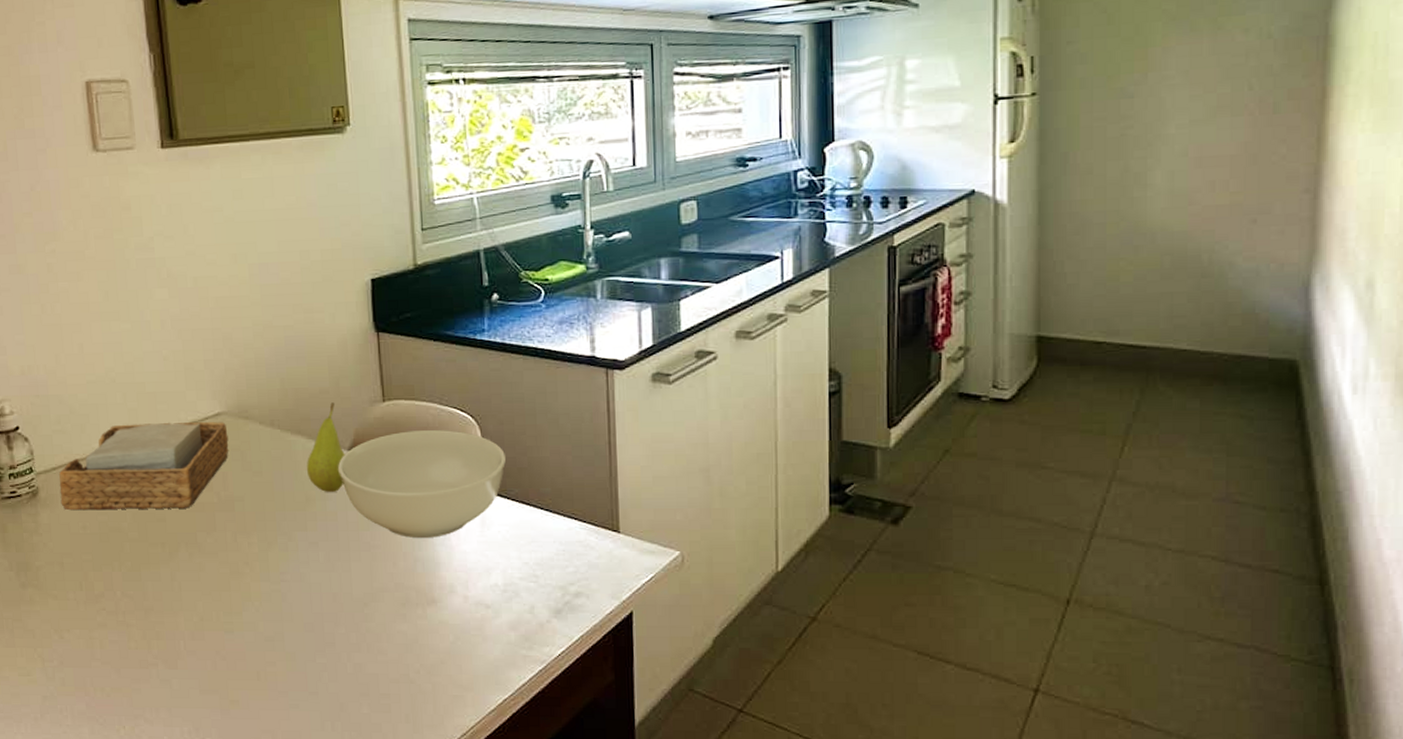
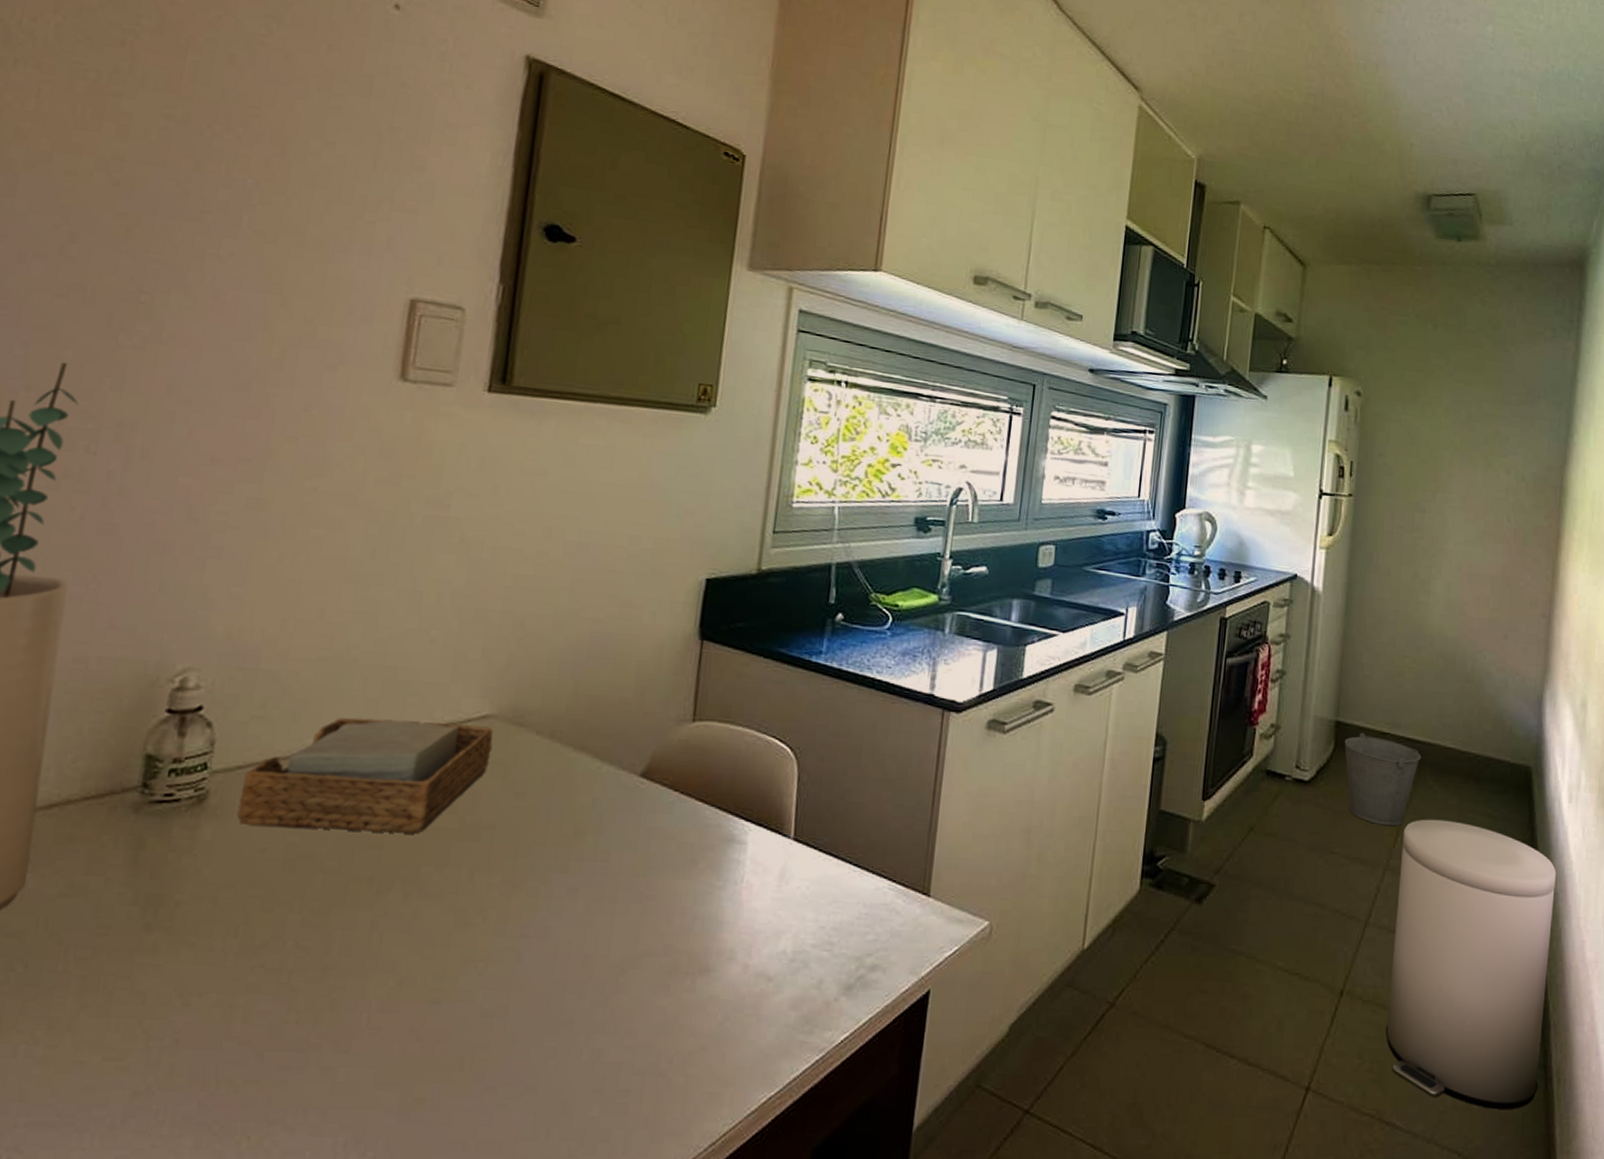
fruit: present [306,402,345,492] -> none [583,716,635,826]
bowl: present [338,430,507,538] -> none [622,759,822,891]
bucket: none [1049,344,1148,437] -> present [1344,732,1421,827]
pedal bin: none [1125,425,1338,709] -> present [1386,819,1556,1109]

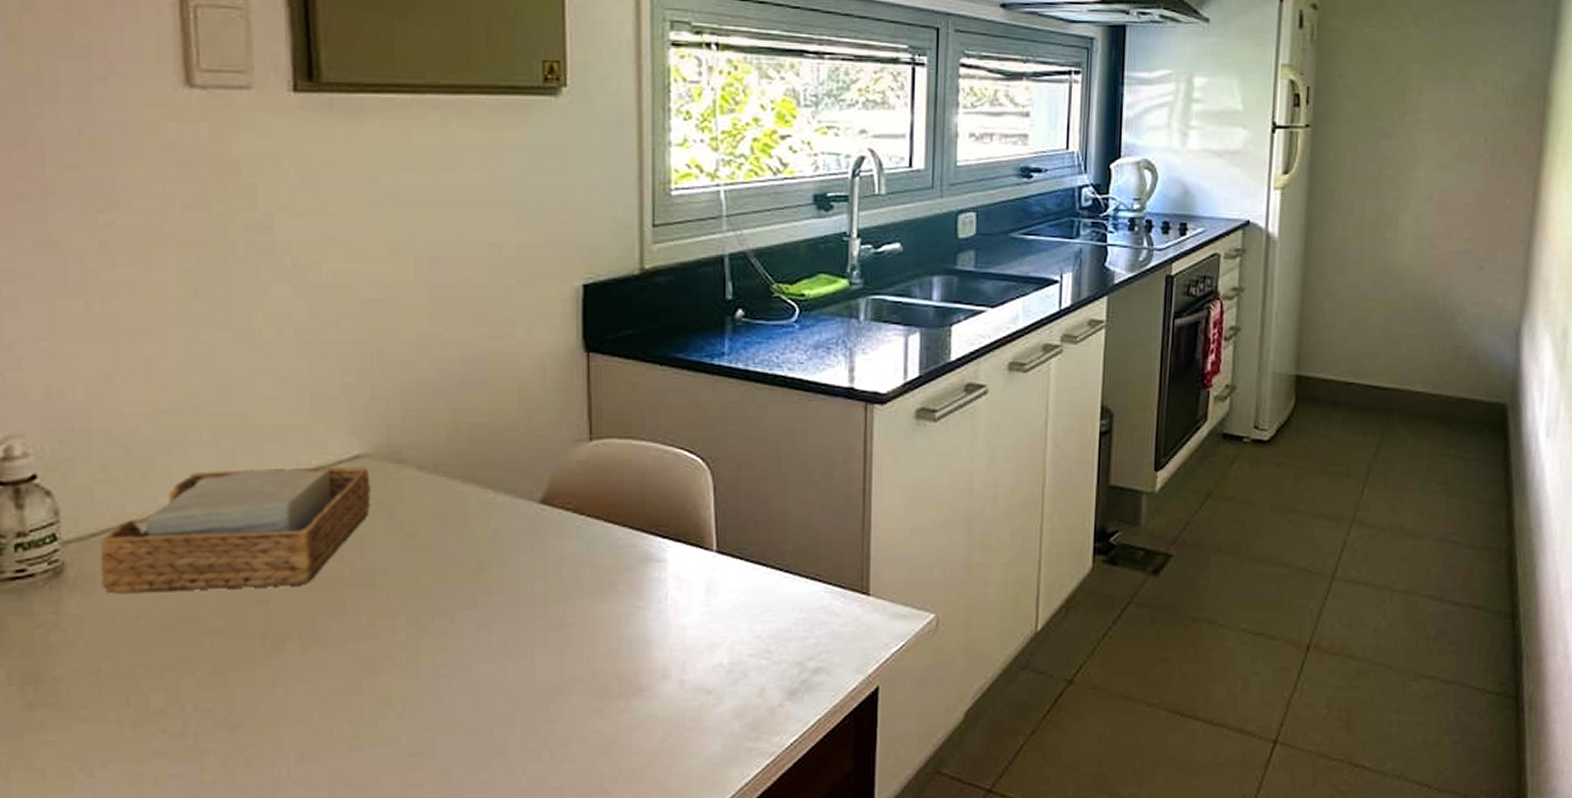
bucket: present [1344,732,1421,827] -> none [1305,384,1389,479]
pedal bin: present [1386,819,1556,1109] -> none [1354,467,1531,742]

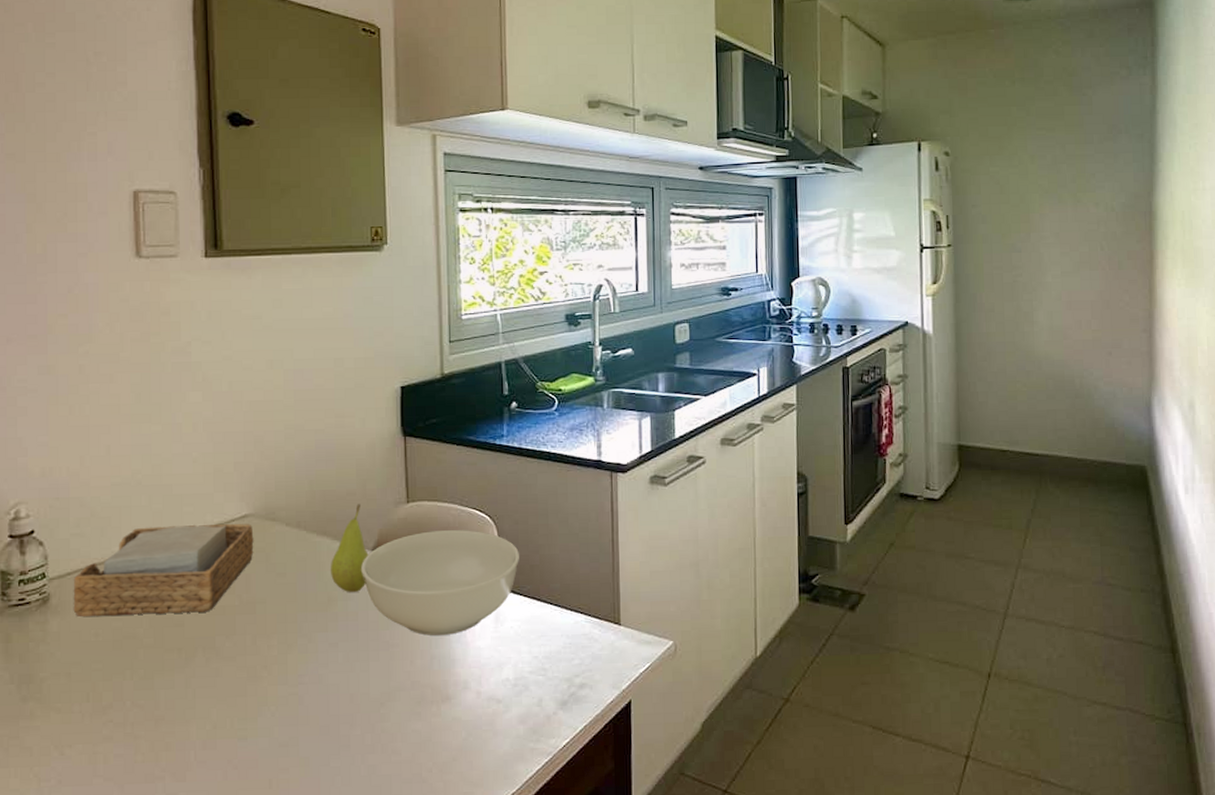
fruit: none [480,441,535,557] -> present [330,504,369,592]
bowl: none [525,476,742,612] -> present [361,530,520,636]

